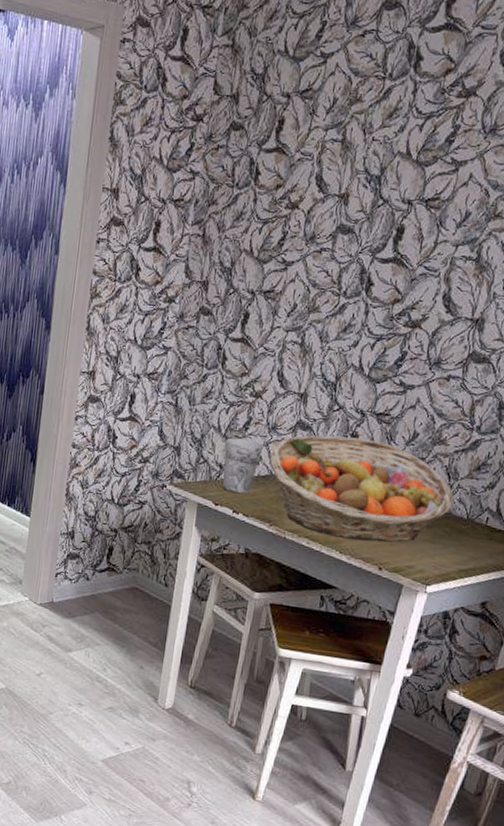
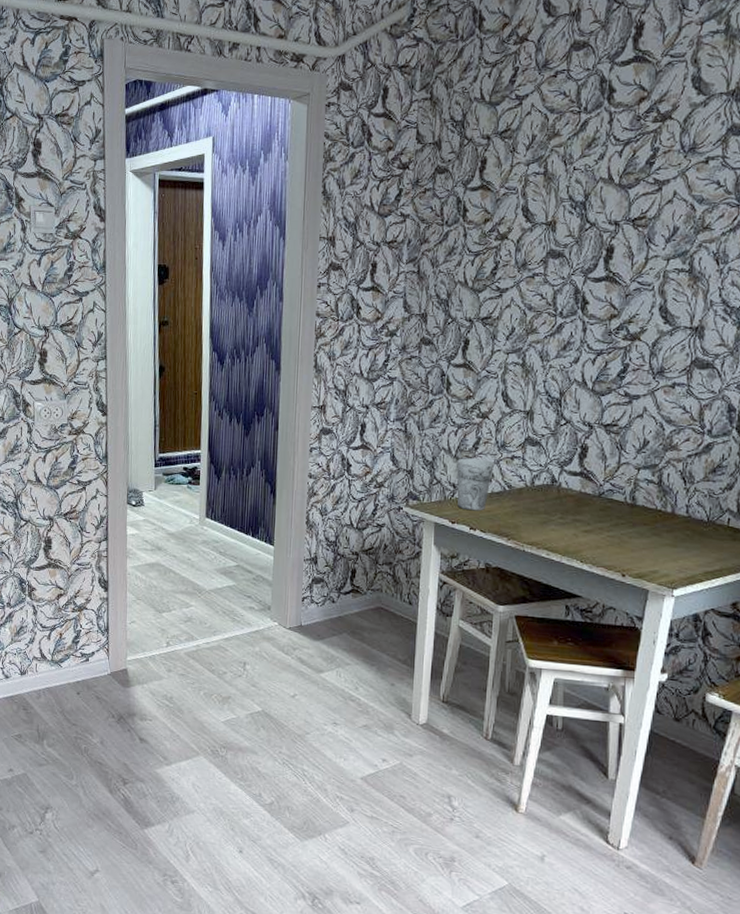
fruit basket: present [269,435,454,543] -> none [501,449,692,549]

